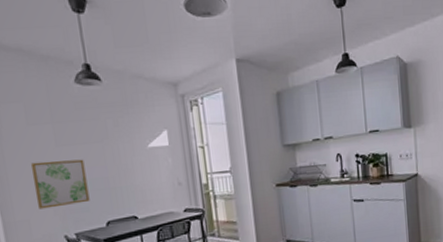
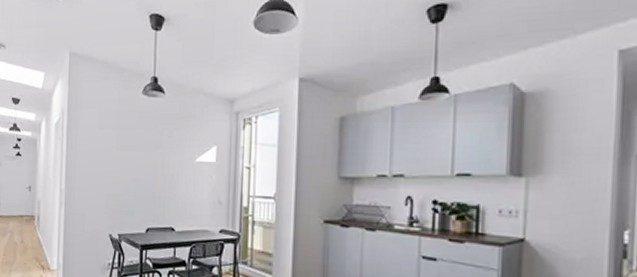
wall art: present [30,159,90,209] -> none [93,163,137,207]

